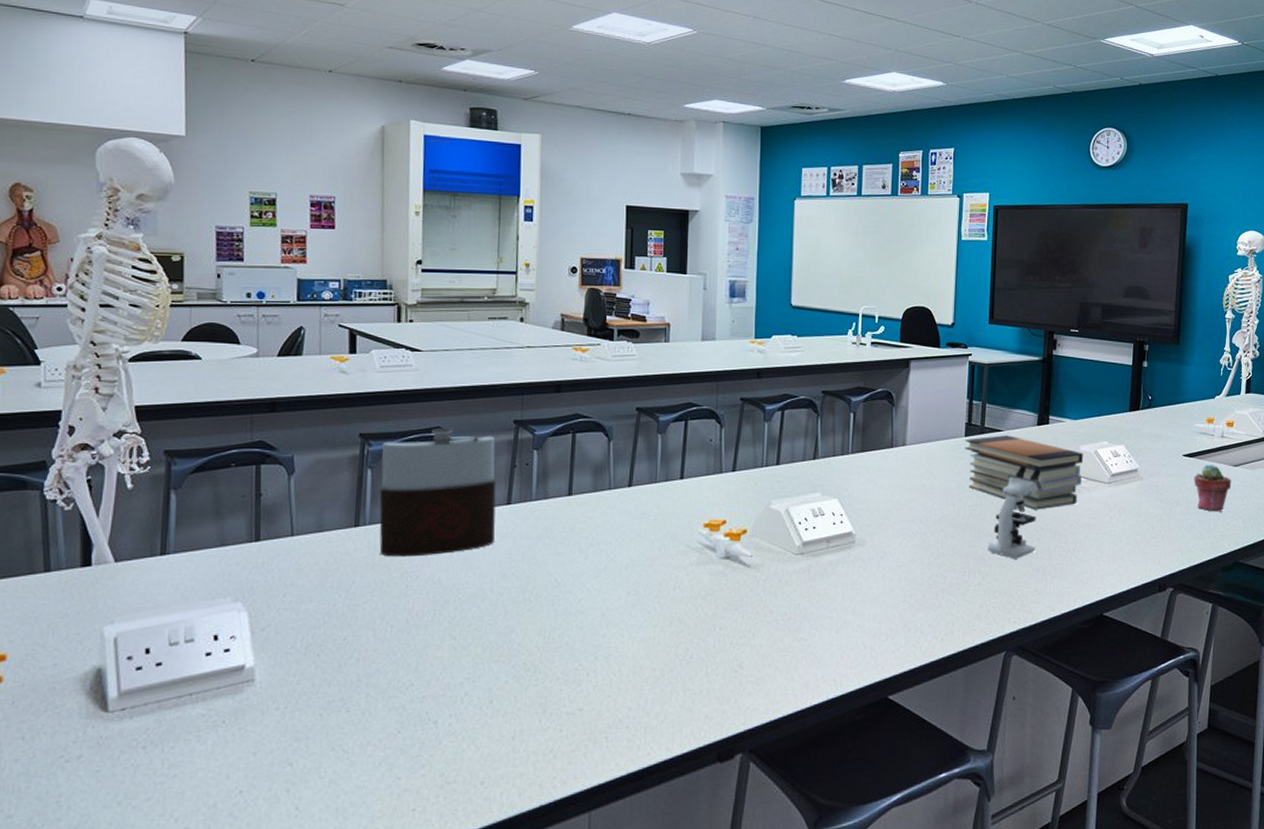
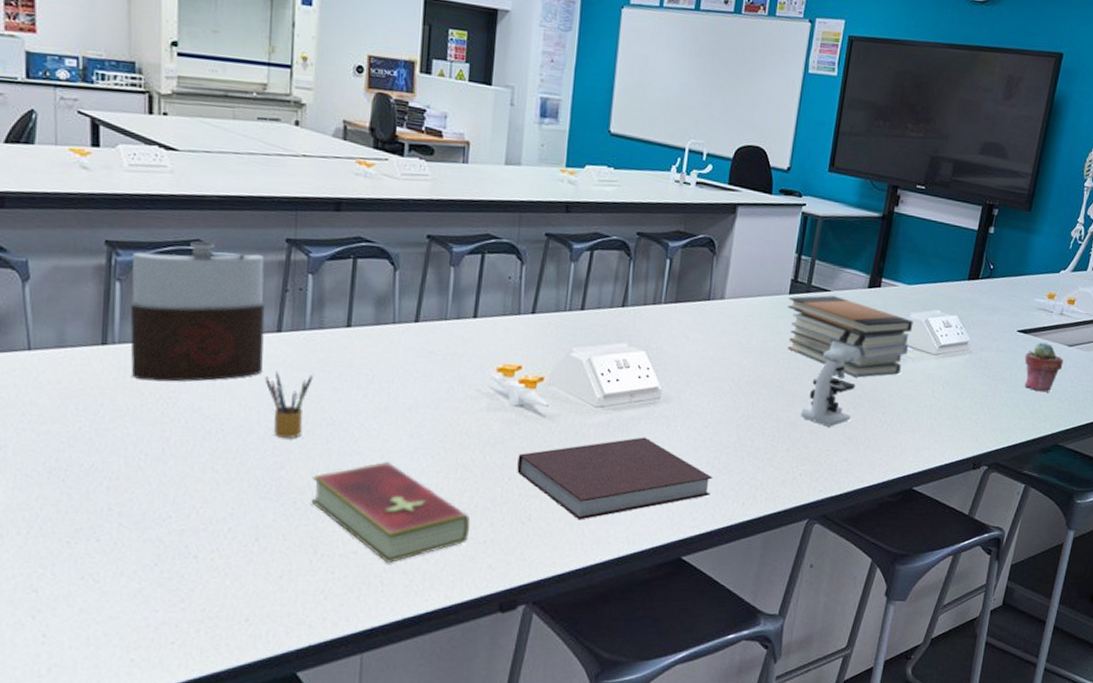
pencil box: none [496,540,540,602] -> present [265,370,313,438]
hardcover book: none [539,618,687,719] -> present [311,461,470,564]
notebook: none [727,580,911,665] -> present [517,437,713,520]

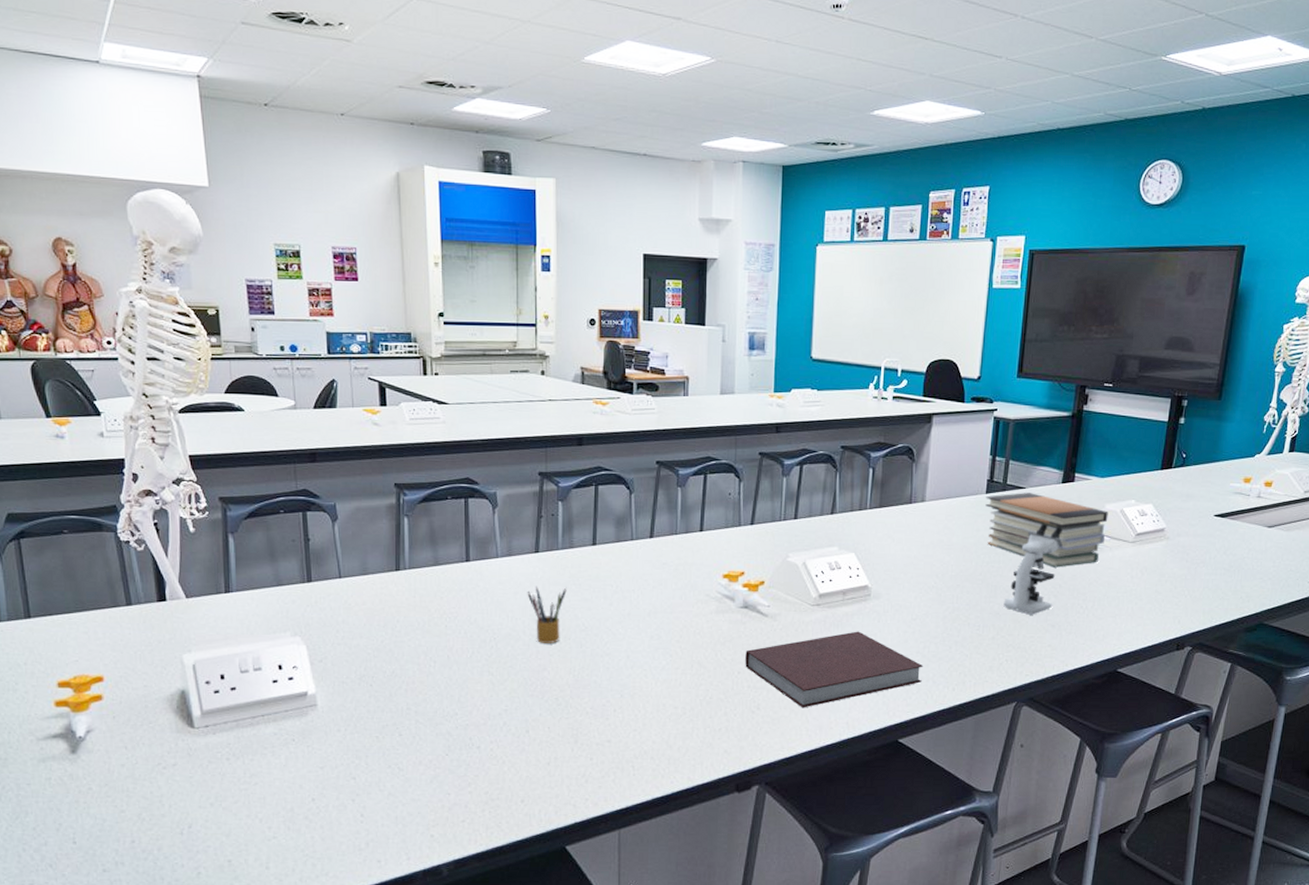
flask: present [130,240,265,382] -> none [416,478,524,599]
hardcover book: present [311,461,470,564] -> none [570,660,707,751]
potted succulent: present [1024,342,1064,393] -> none [1223,525,1264,573]

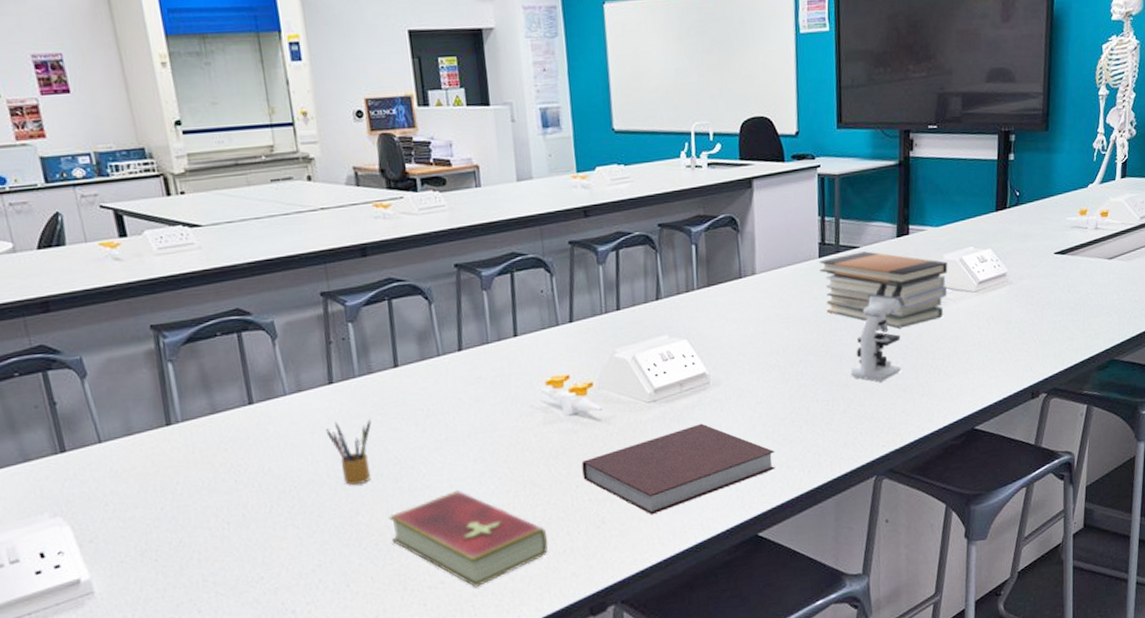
hardcover book: none [570,660,707,751] -> present [388,489,549,588]

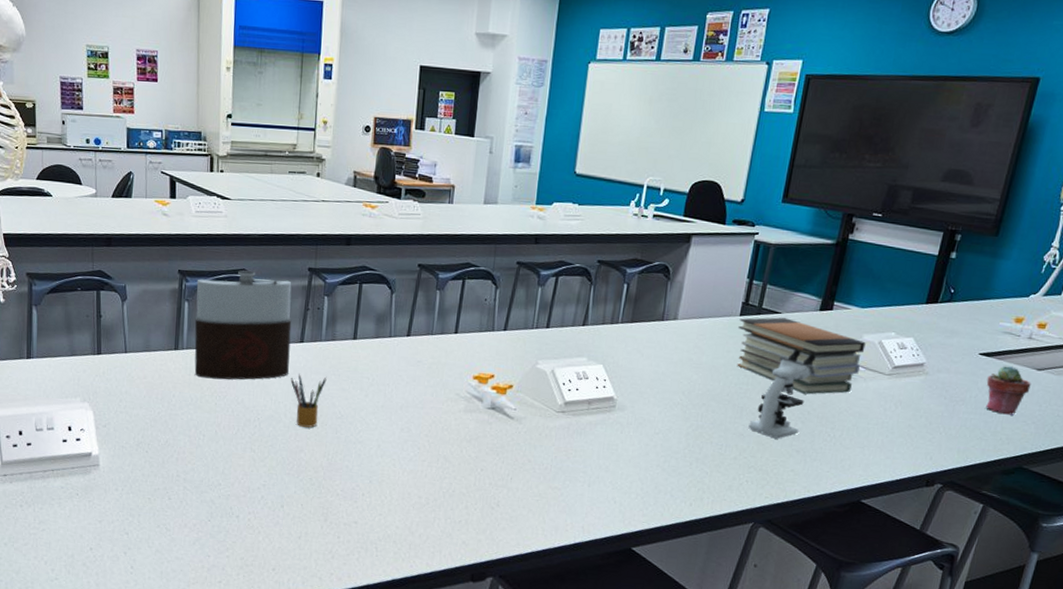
flask: none [177,308,322,453] -> present [194,269,292,380]
hardcover book: present [388,489,549,588] -> none [323,449,449,534]
notebook: present [581,423,775,515] -> none [488,440,663,509]
potted succulent: none [1066,260,1106,310] -> present [986,366,1031,415]

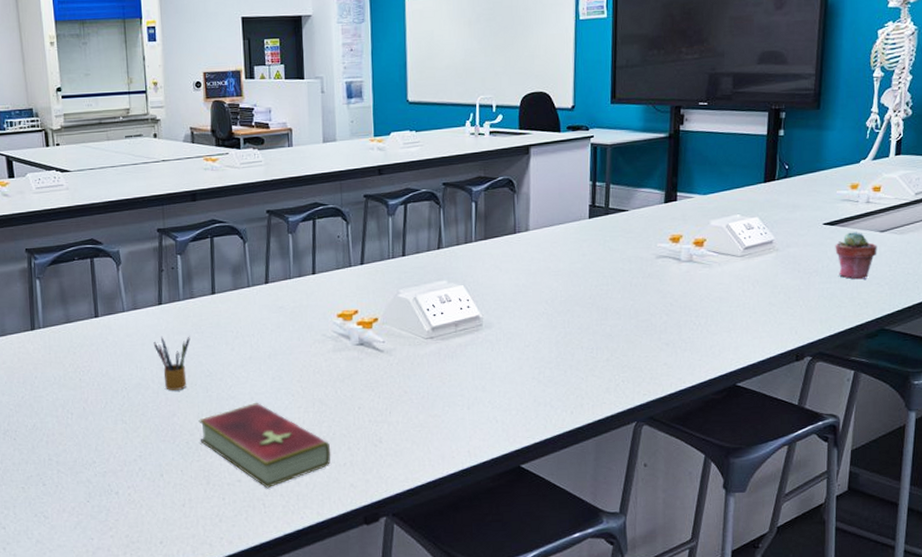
flask: present [194,269,292,380] -> none [45,239,151,355]
hardcover book: none [323,449,449,534] -> present [199,402,331,489]
book stack: present [737,317,866,395] -> none [589,214,714,287]
microscope: present [748,350,816,439] -> none [615,244,672,335]

